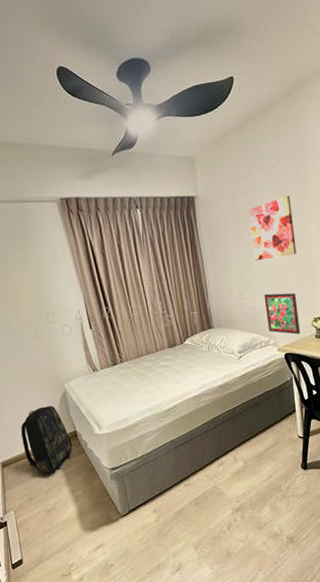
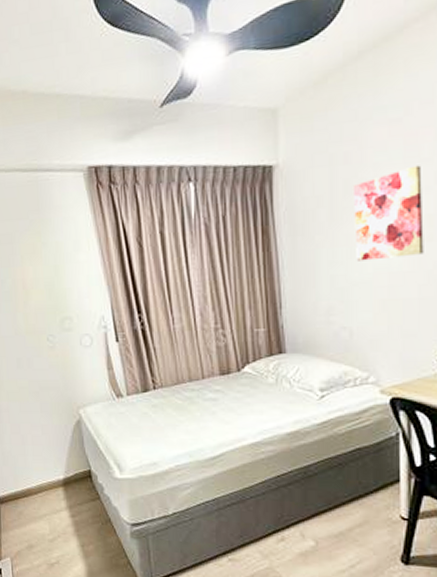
backpack: present [21,406,73,476] -> none [23,435,86,522]
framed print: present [264,293,301,335] -> none [366,309,419,372]

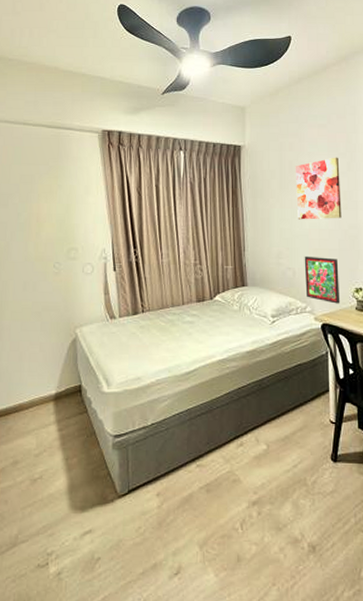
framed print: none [366,309,419,372] -> present [304,255,341,304]

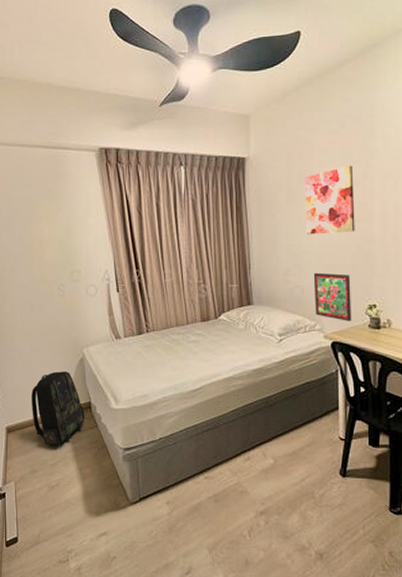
backpack: none [18,352,75,436] -> present [32,371,86,448]

